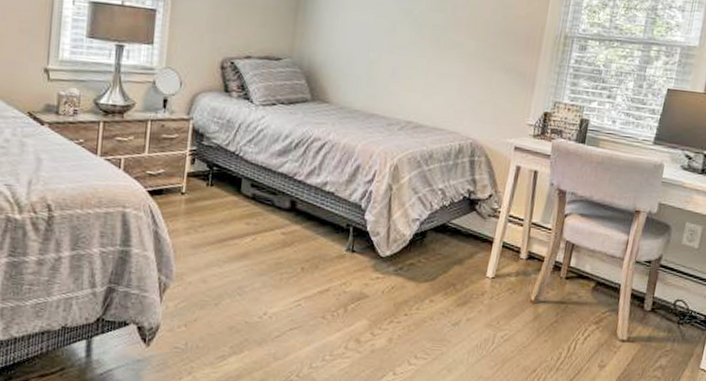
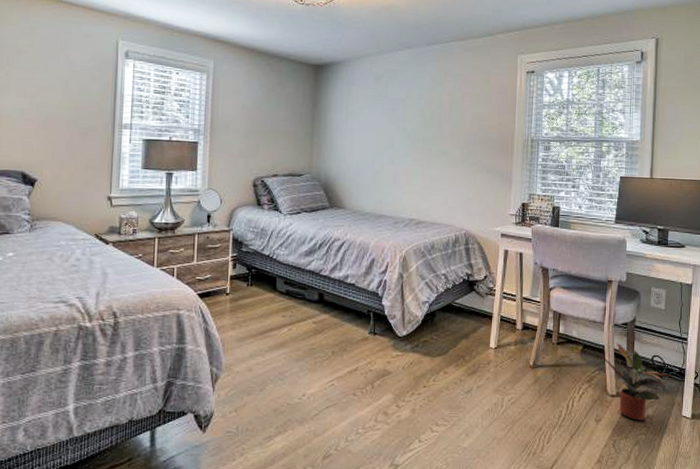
potted plant: none [616,281,693,370] -> present [602,342,670,421]

